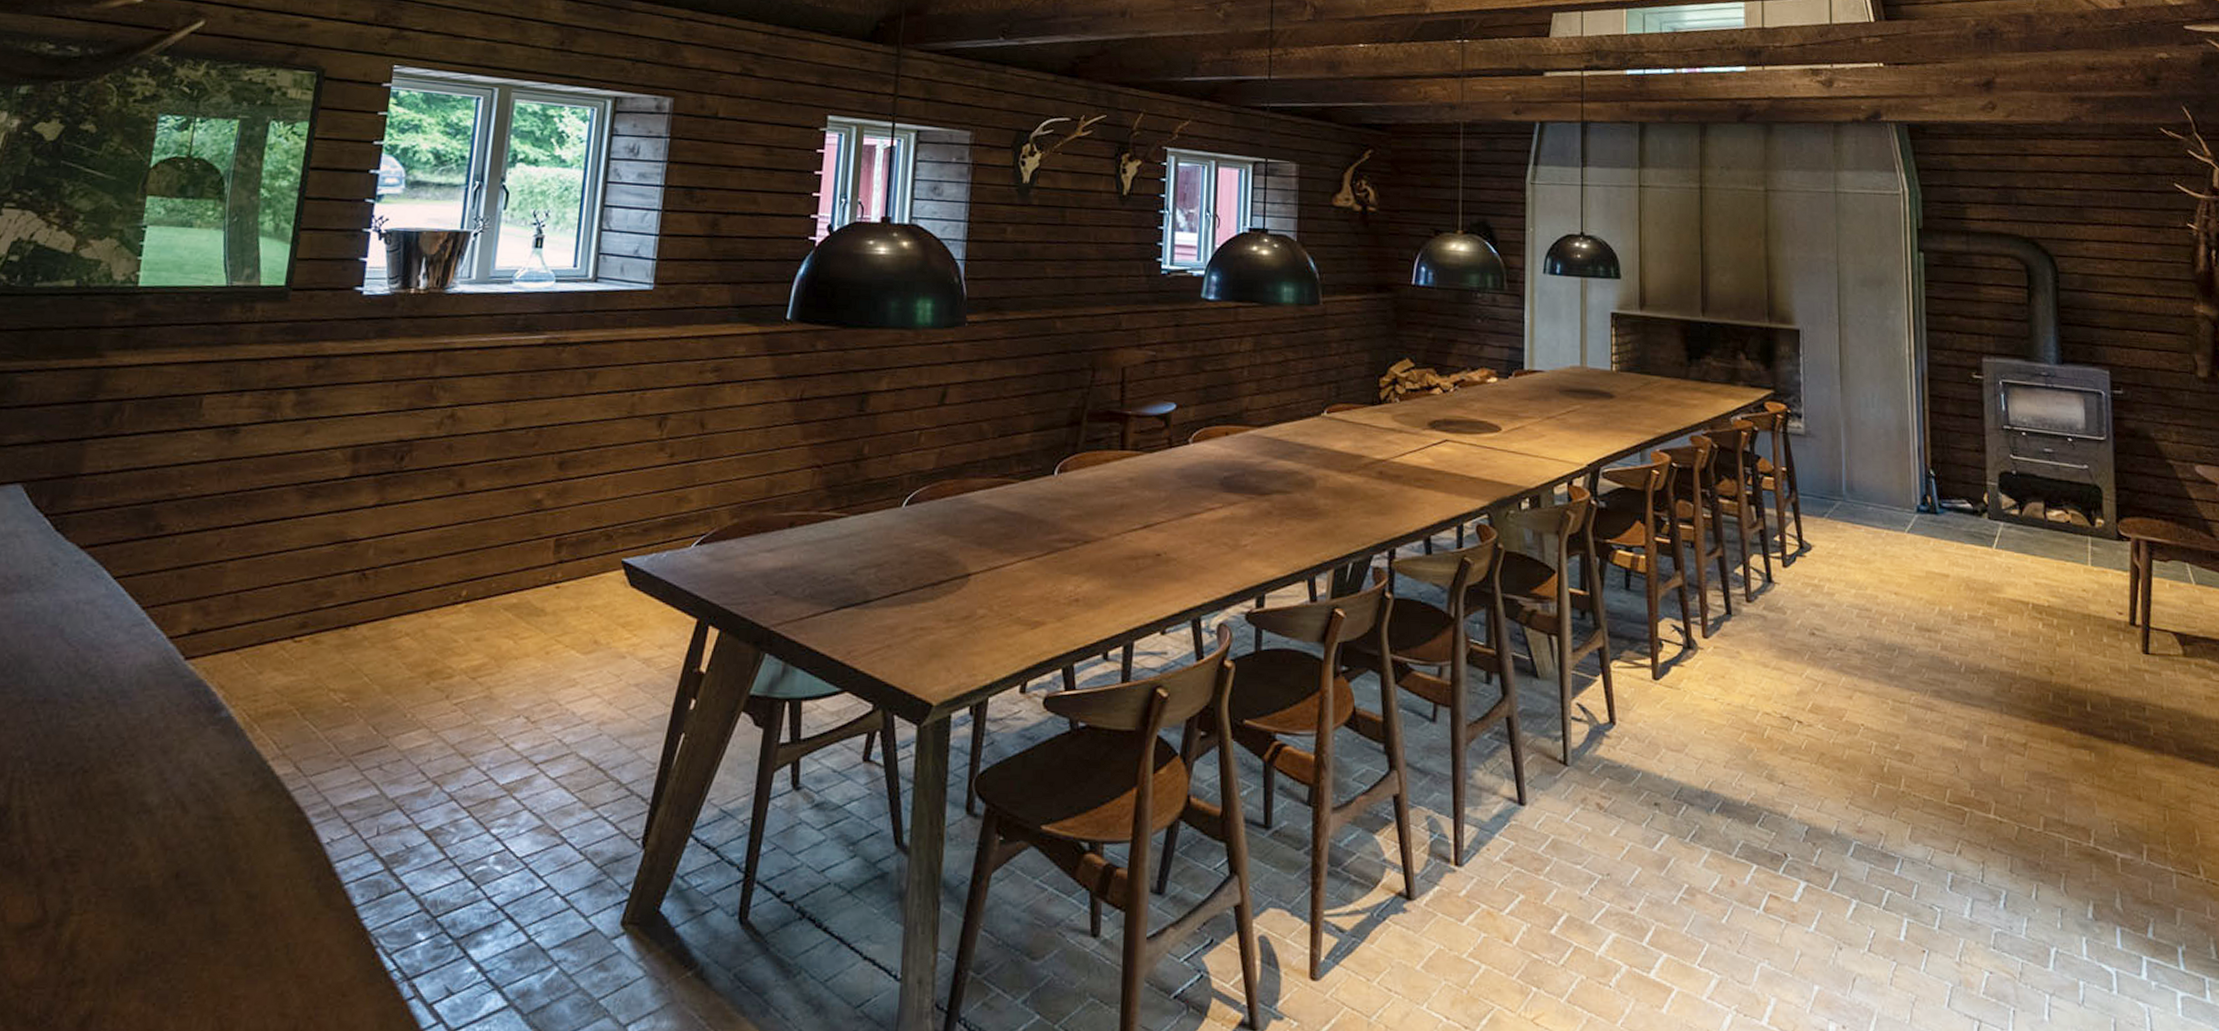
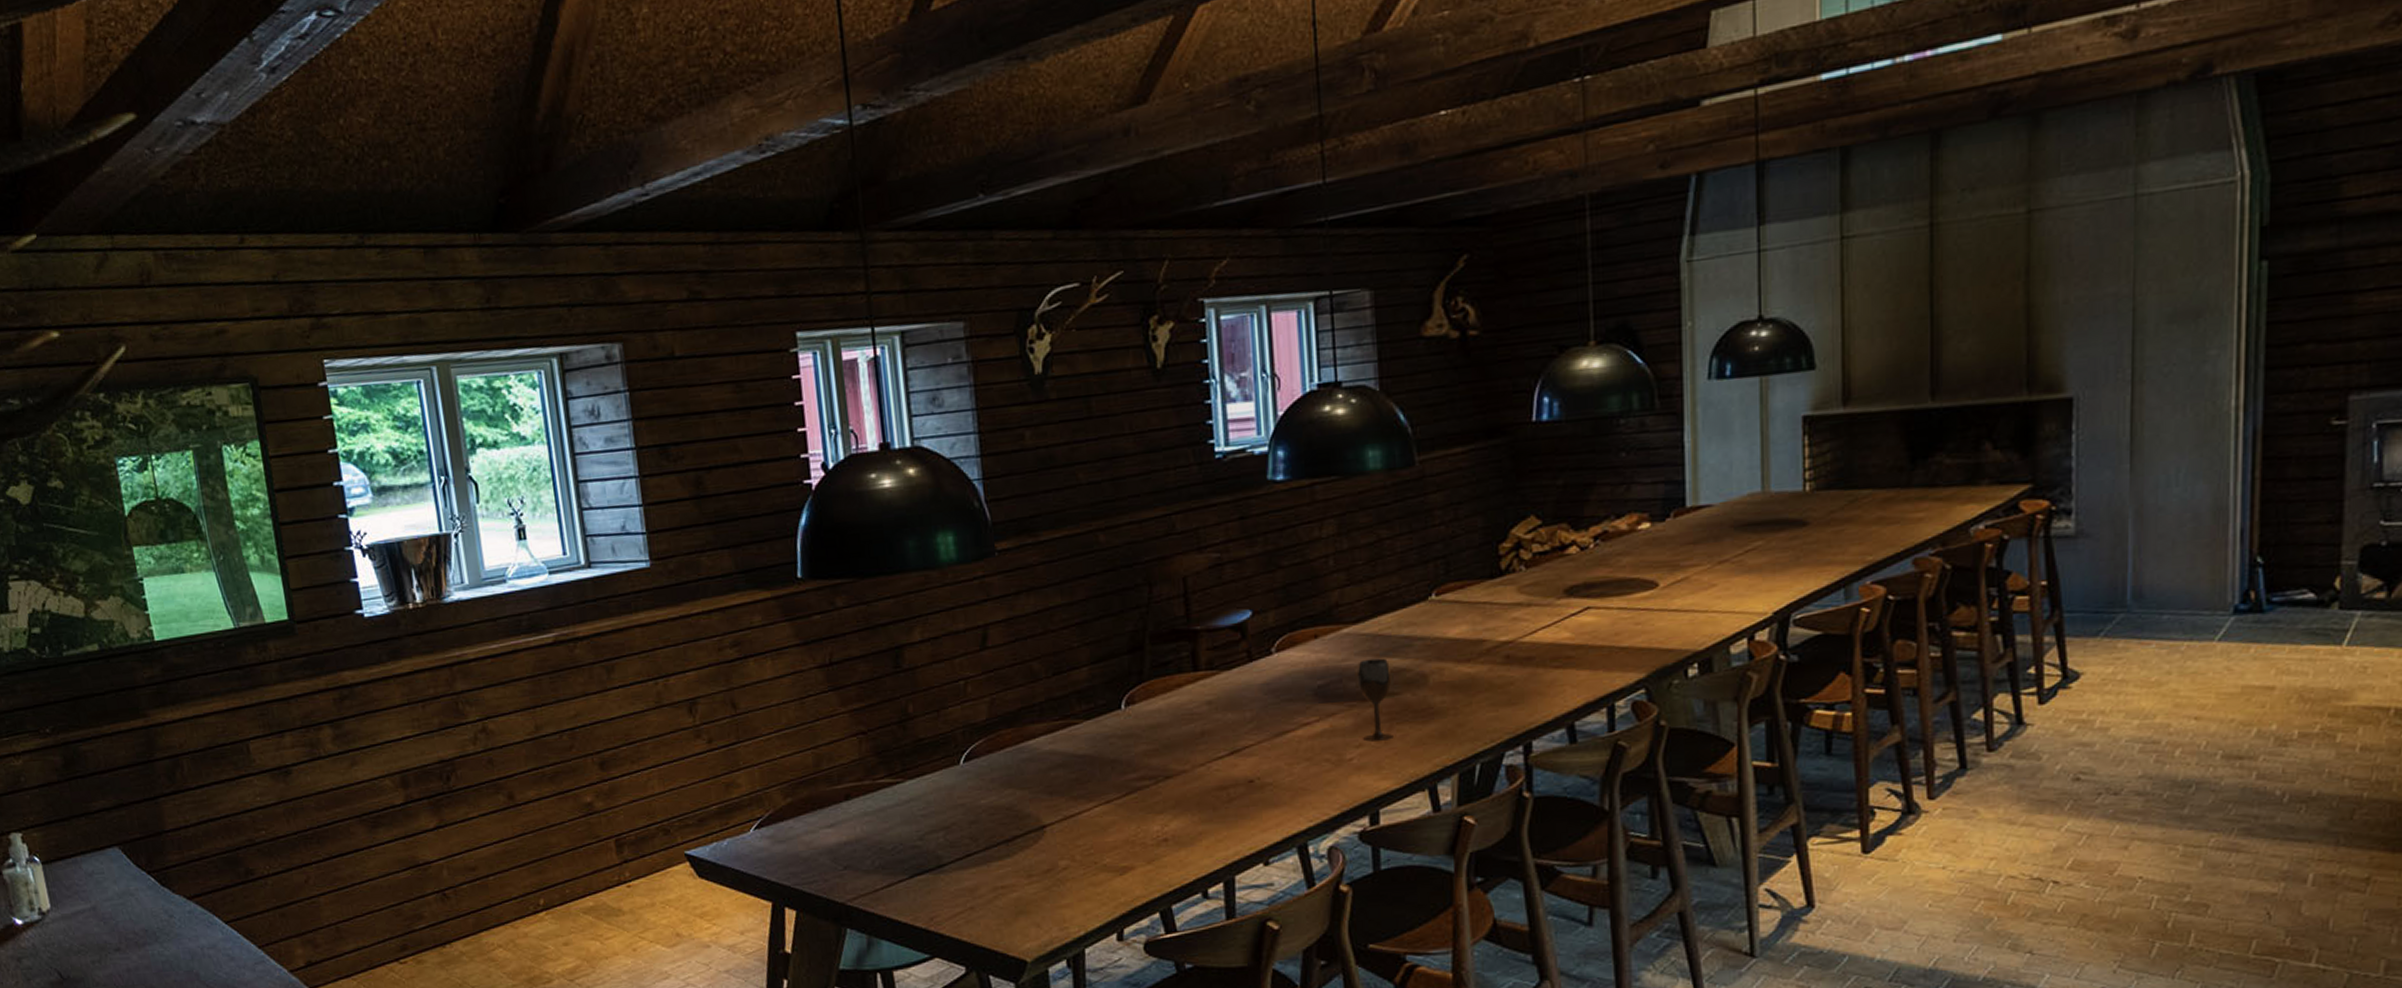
wine glass: none [1257,459,1286,532] -> present [1357,658,1394,742]

